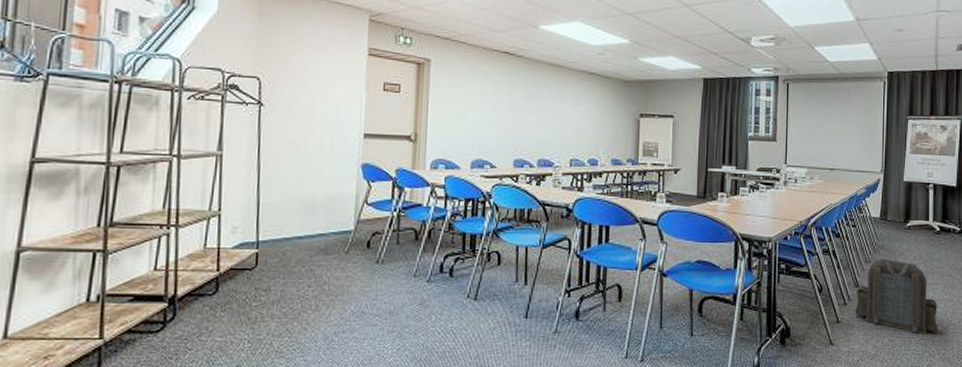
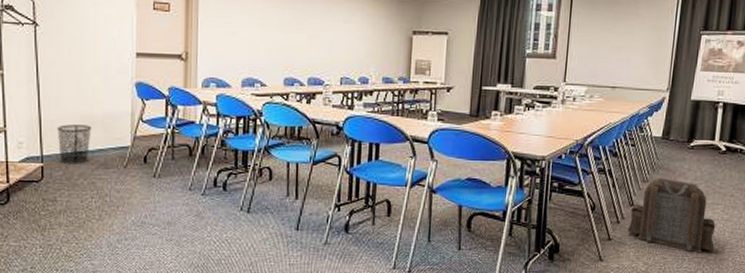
waste bin: none [275,208,313,250] -> present [57,124,92,164]

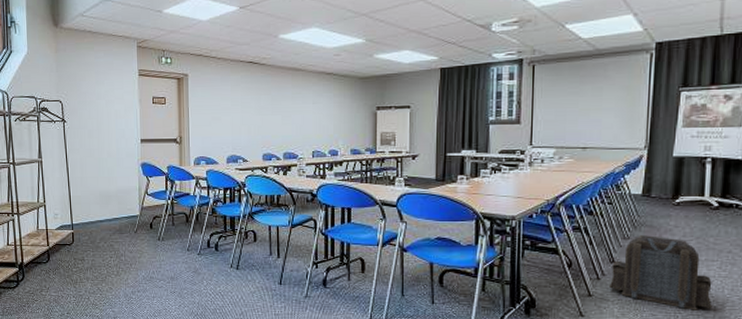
waste bin: present [57,124,92,164] -> none [82,199,109,230]

